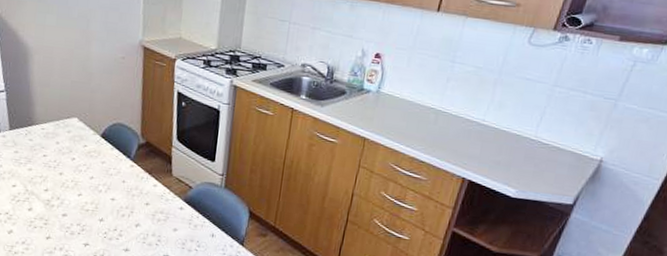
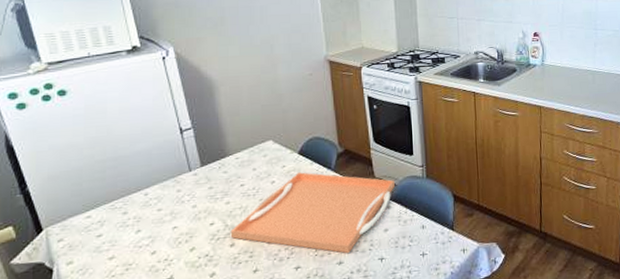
serving tray: none [29,154,191,244] -> present [230,172,395,254]

